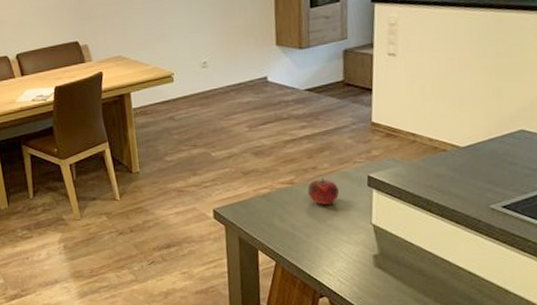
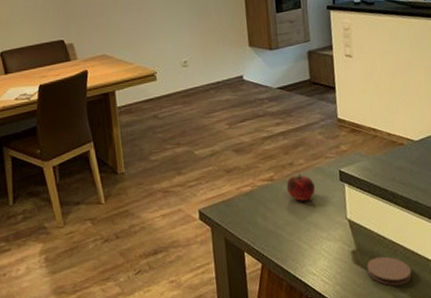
coaster: none [389,262,439,291] -> present [366,256,412,286]

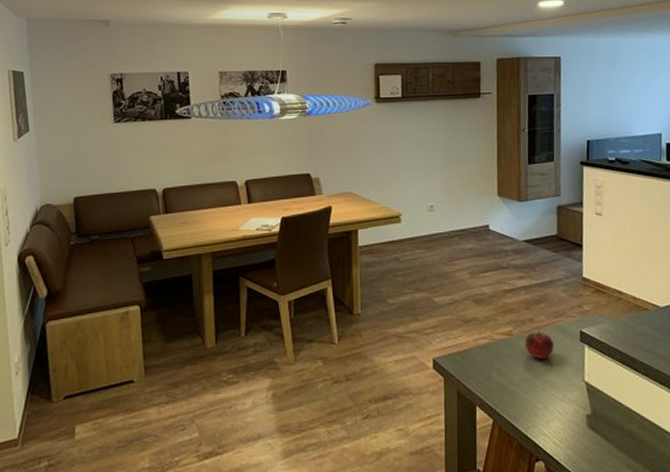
coaster: present [366,256,412,286] -> none [601,423,647,455]

